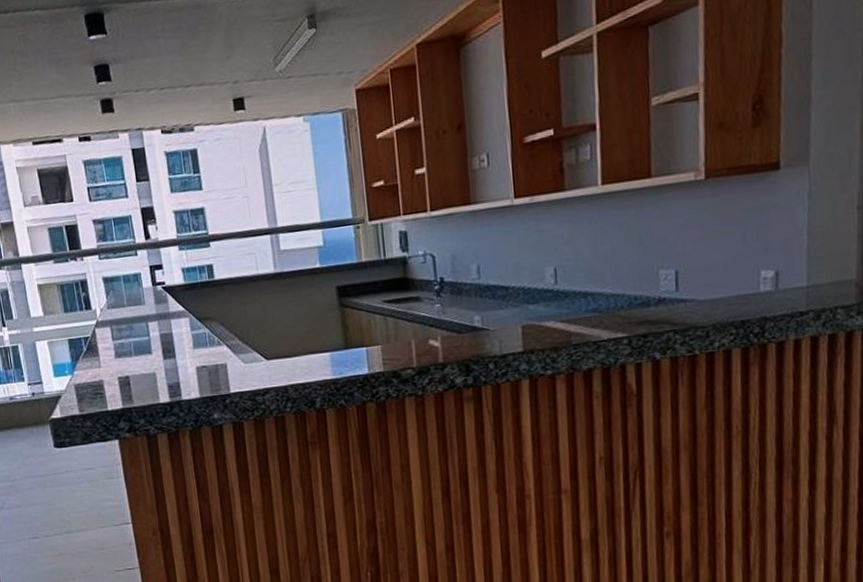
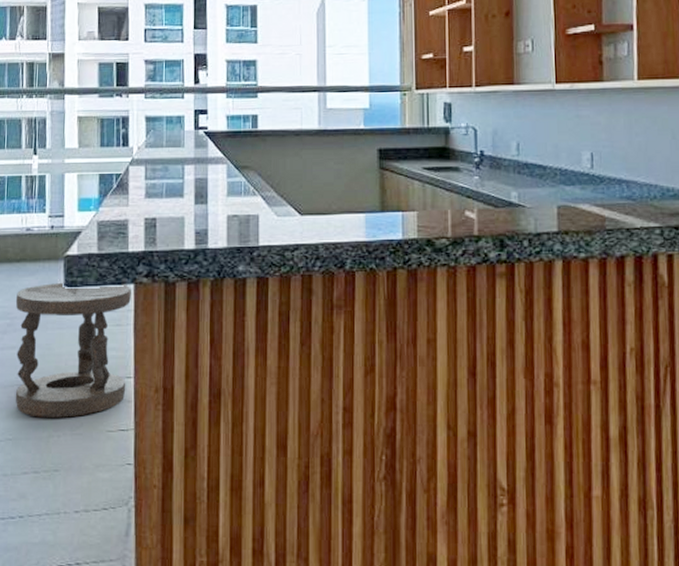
stool: none [12,440,127,564] -> present [15,282,132,418]

